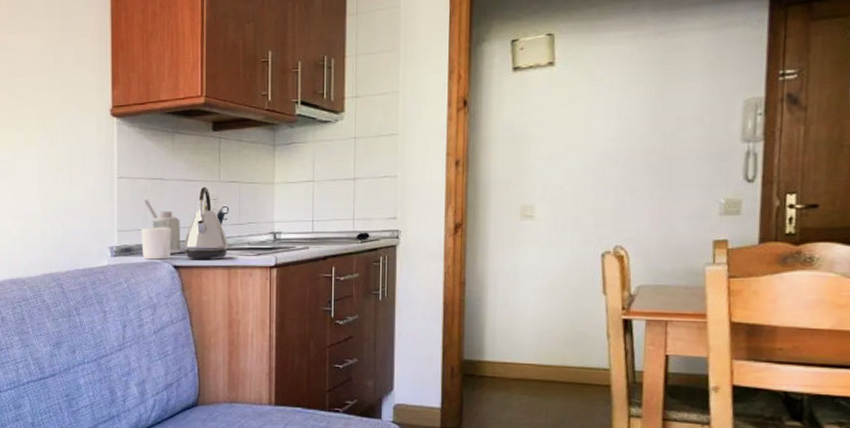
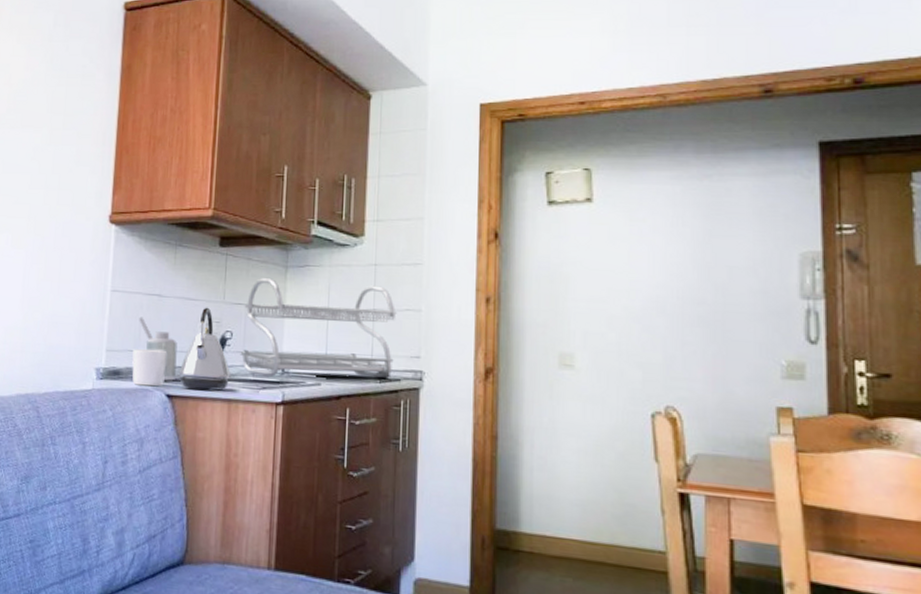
dish rack: none [236,156,375,244] -> present [240,277,397,379]

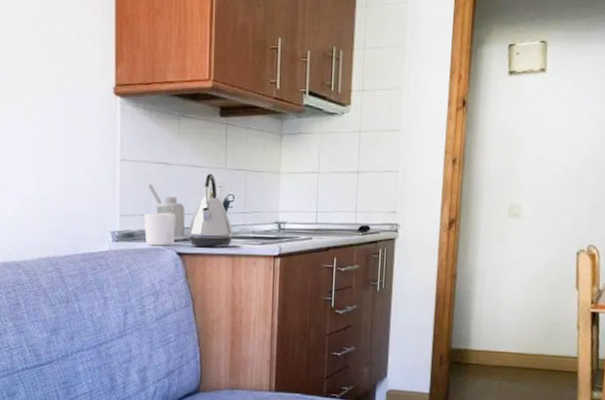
dish rack: present [240,277,397,379] -> none [241,144,378,233]

